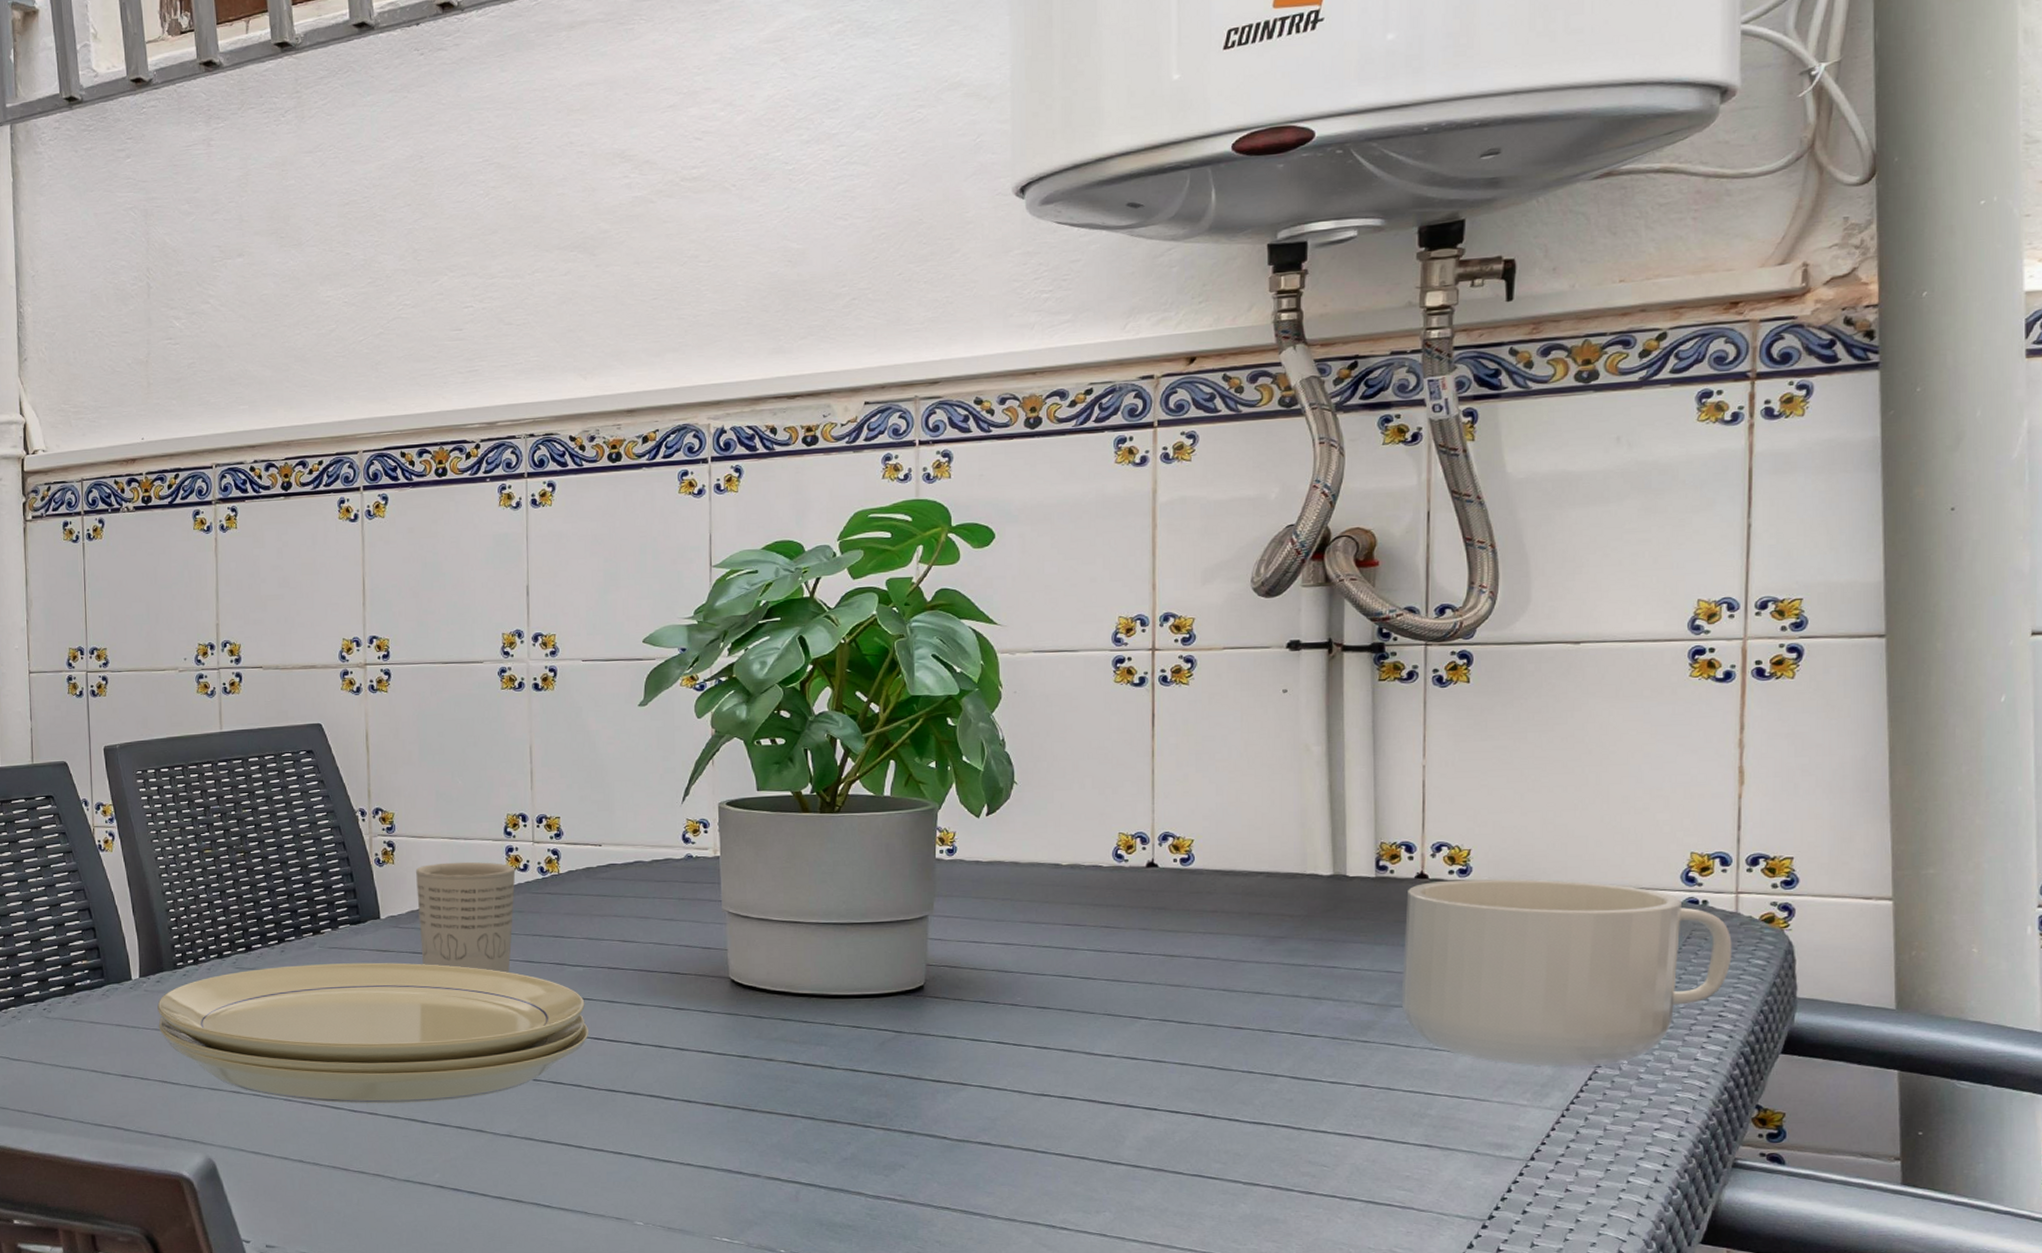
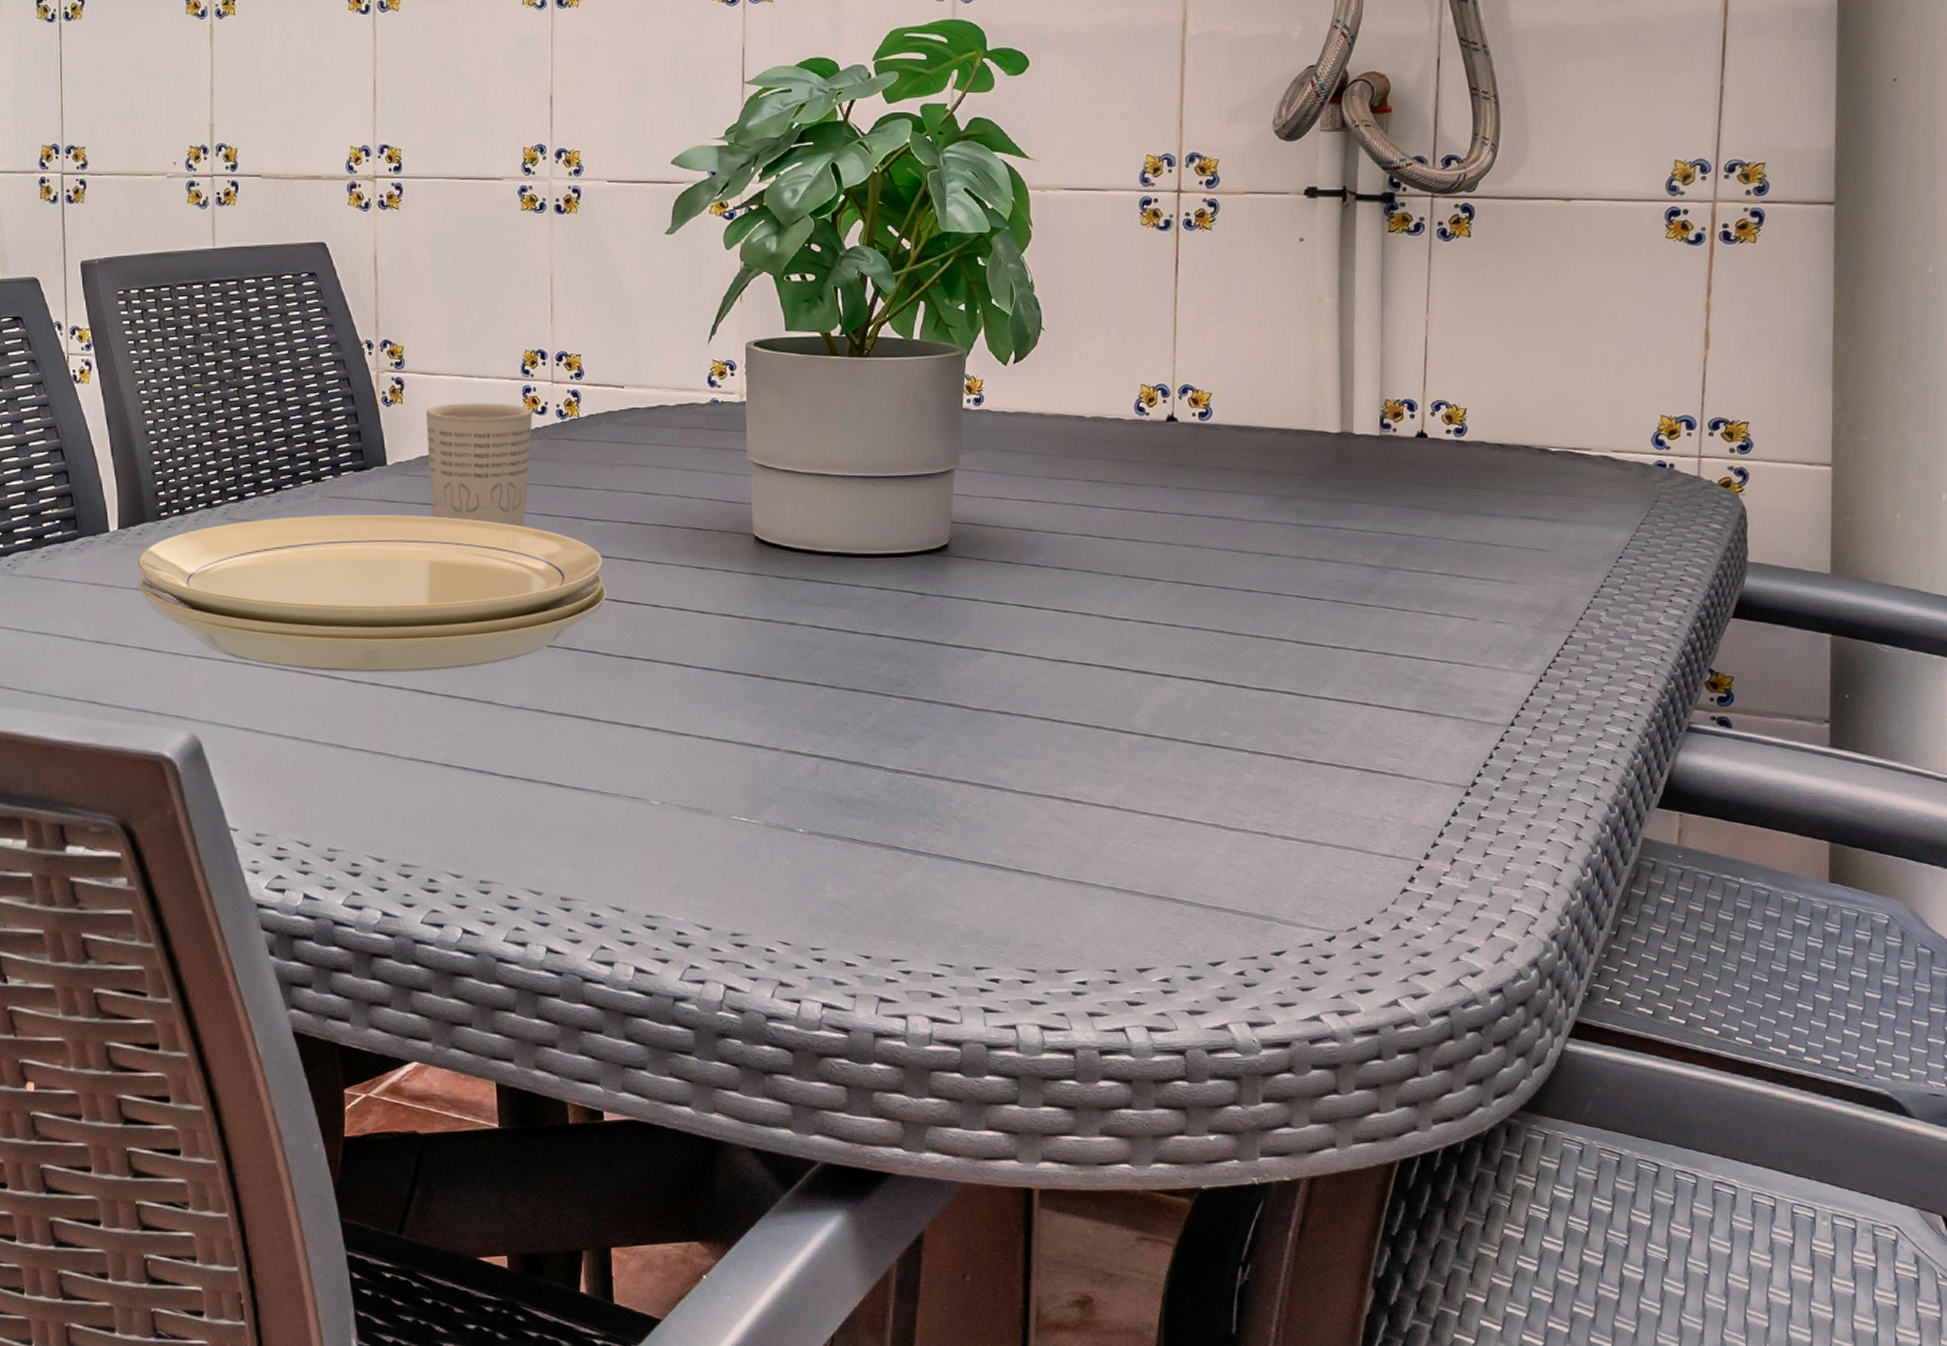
cup: present [1401,878,1732,1067] -> none [1399,438,1694,632]

